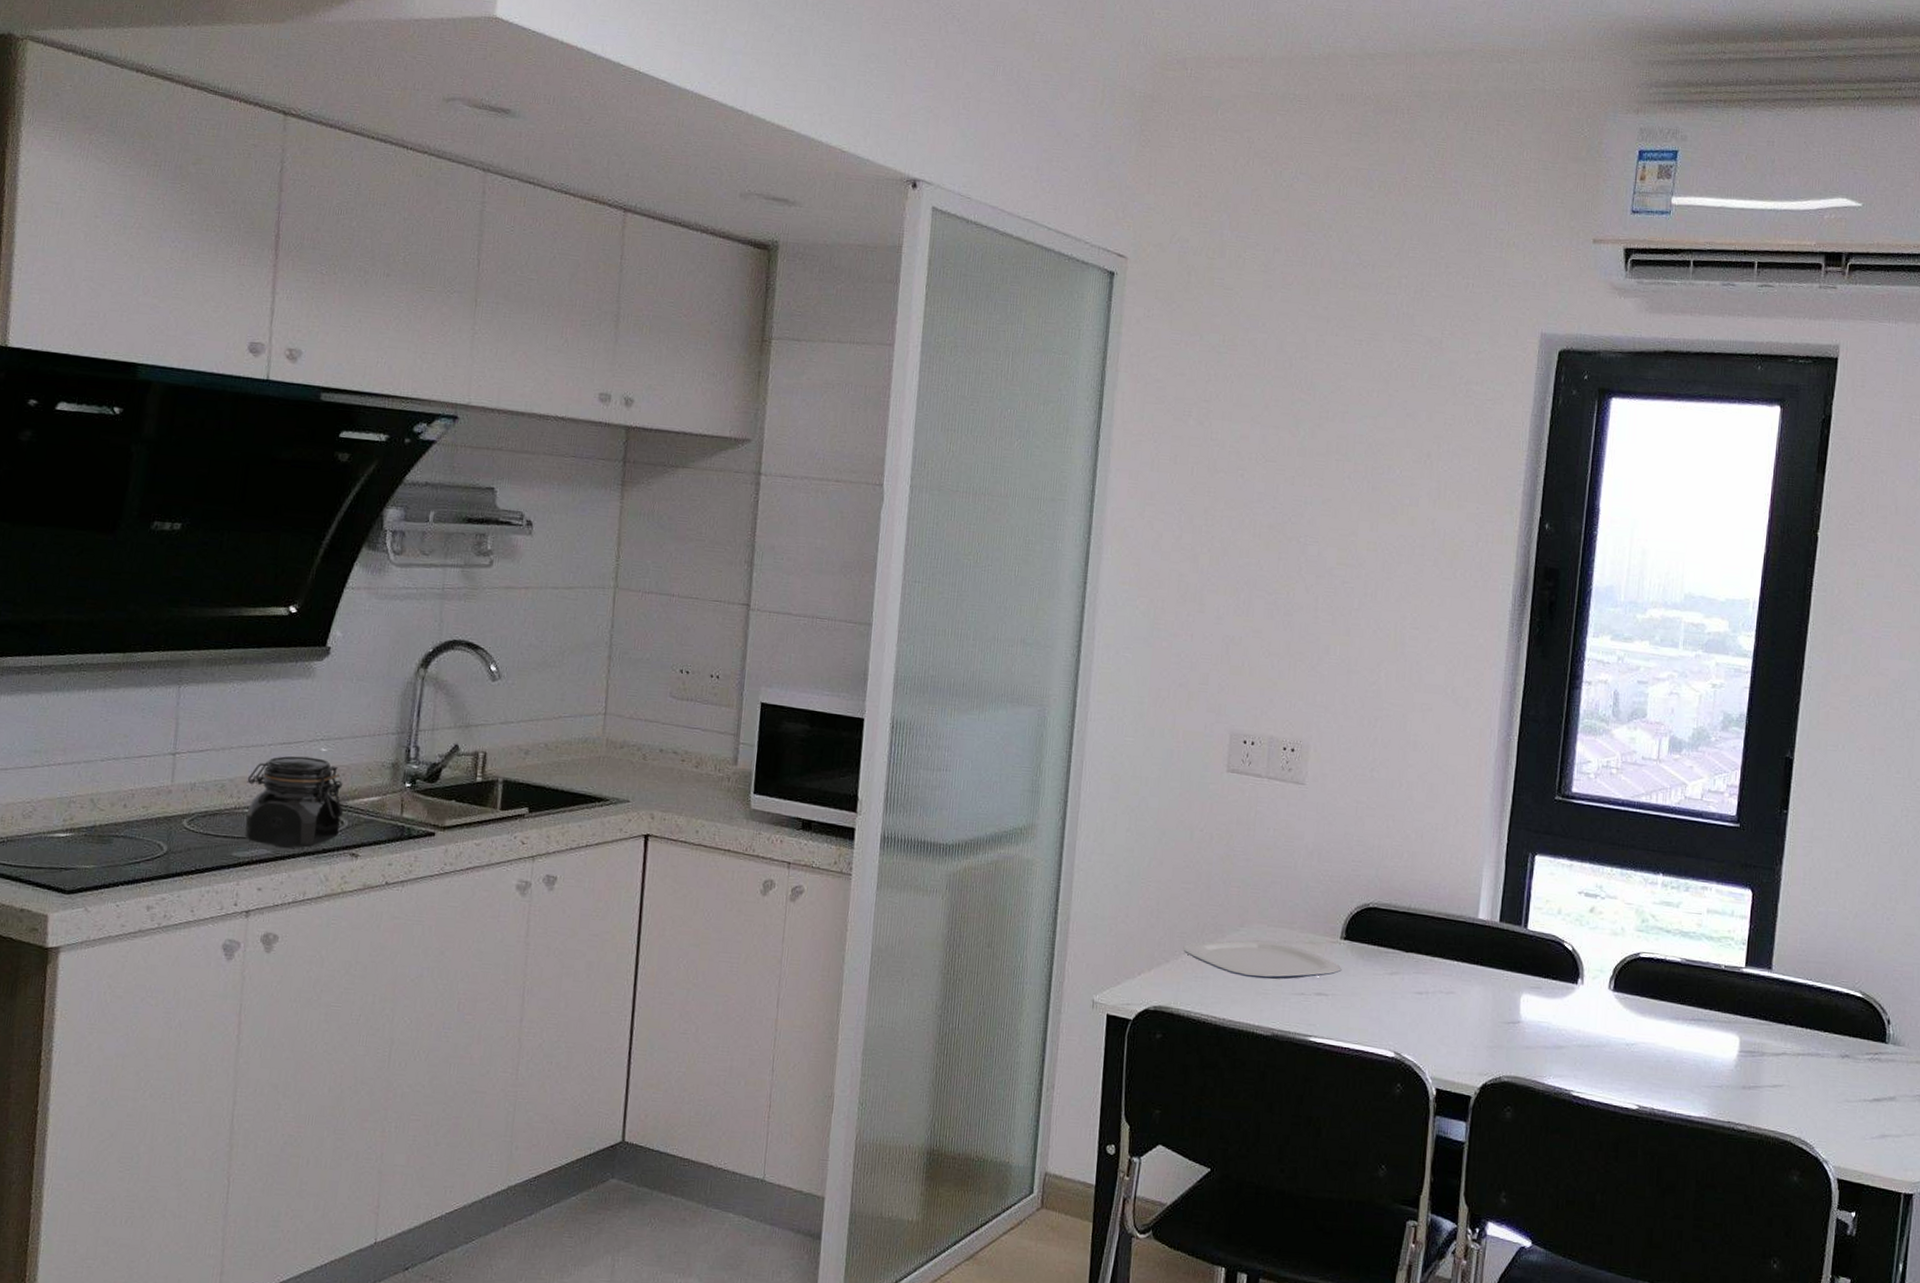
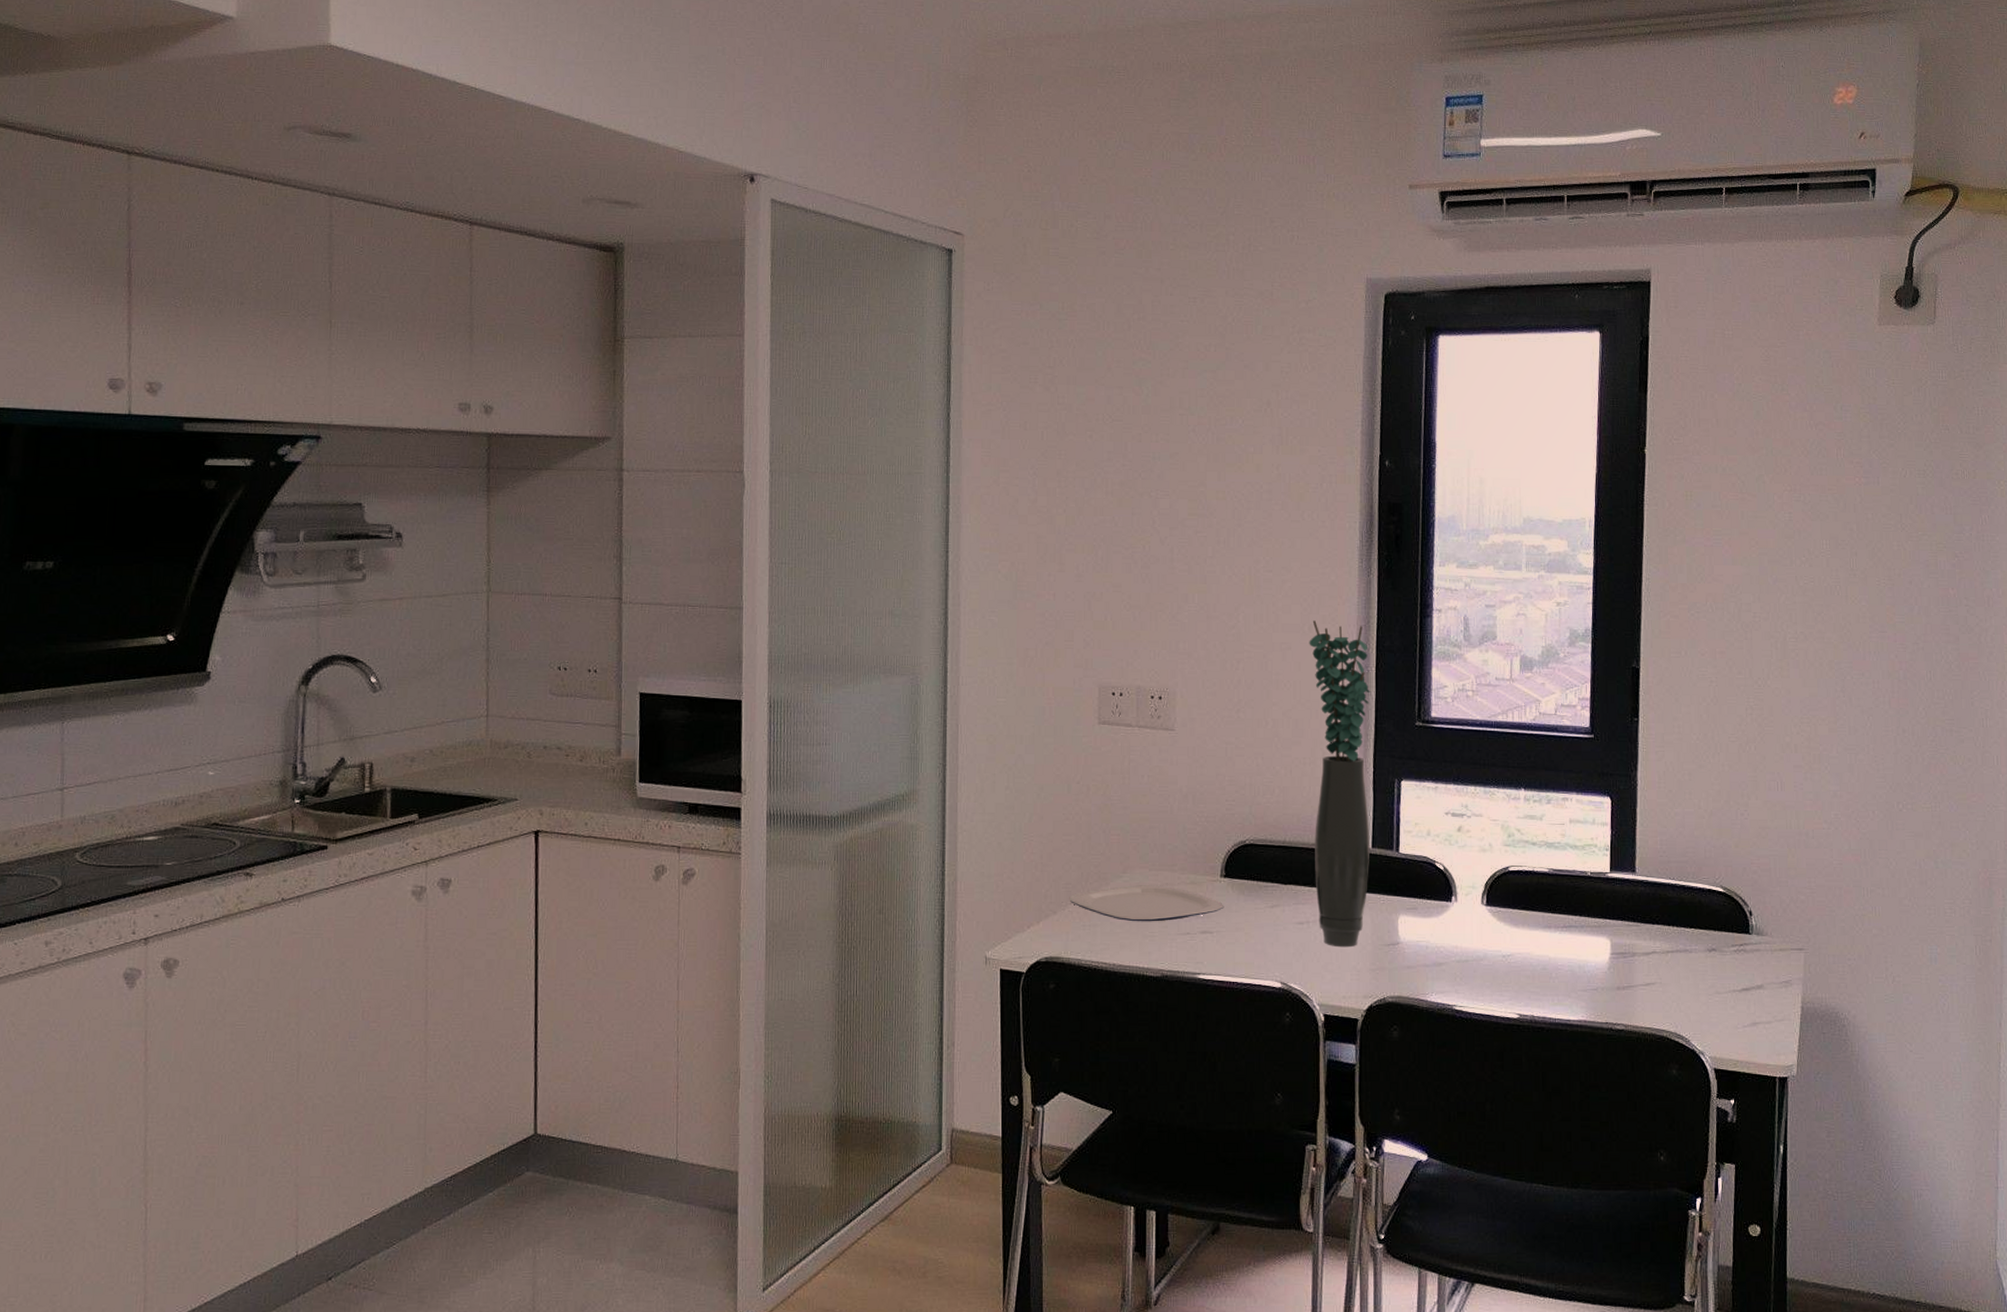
jar: present [244,756,343,849] -> none [136,781,235,872]
vase: none [1438,683,1511,1023] -> present [1309,620,1370,948]

